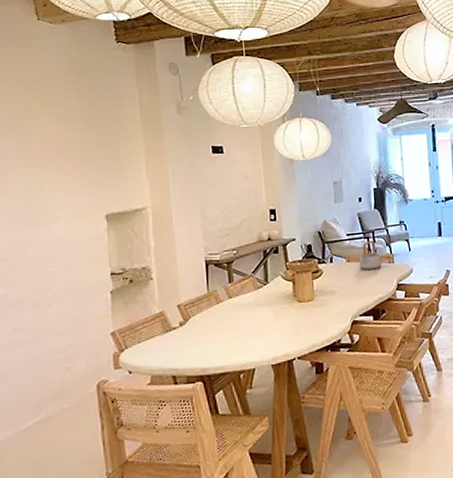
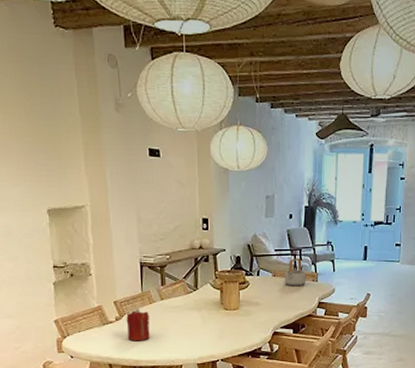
candle: none [191,309,218,347] -> present [126,308,150,341]

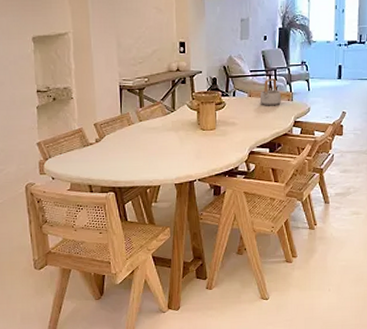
candle: present [126,308,150,341] -> none [106,130,129,163]

